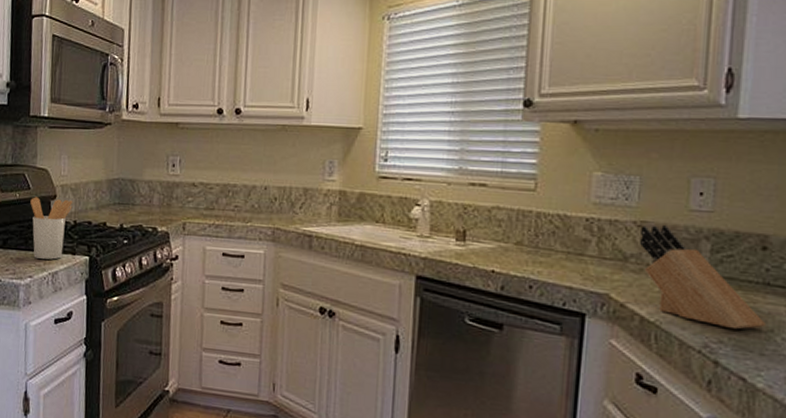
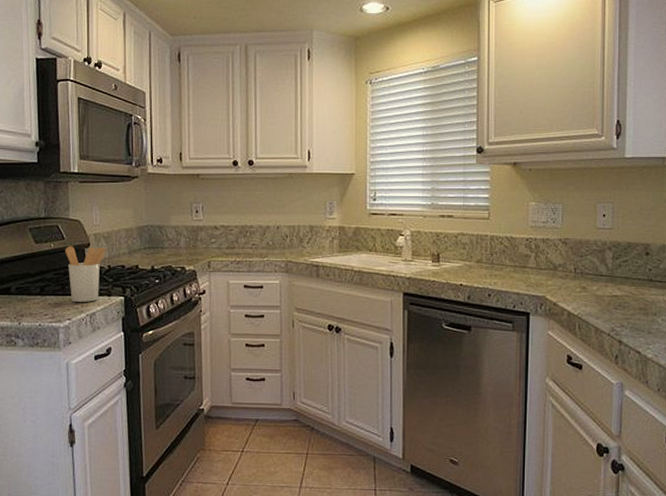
knife block: present [640,225,765,330] -> none [565,241,651,316]

